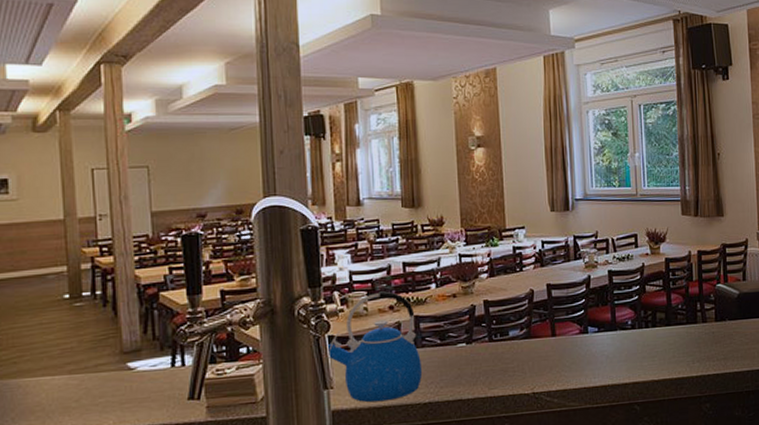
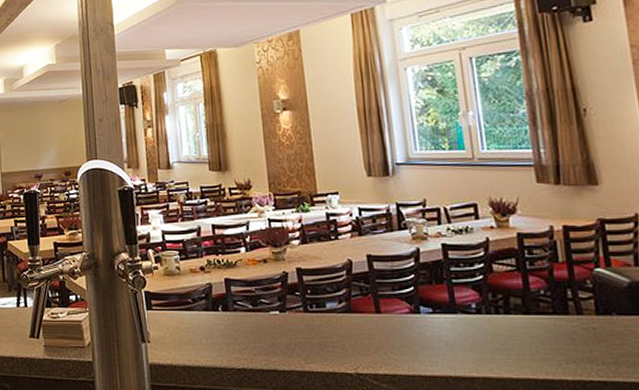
kettle: present [328,291,423,403] -> none [145,252,235,362]

